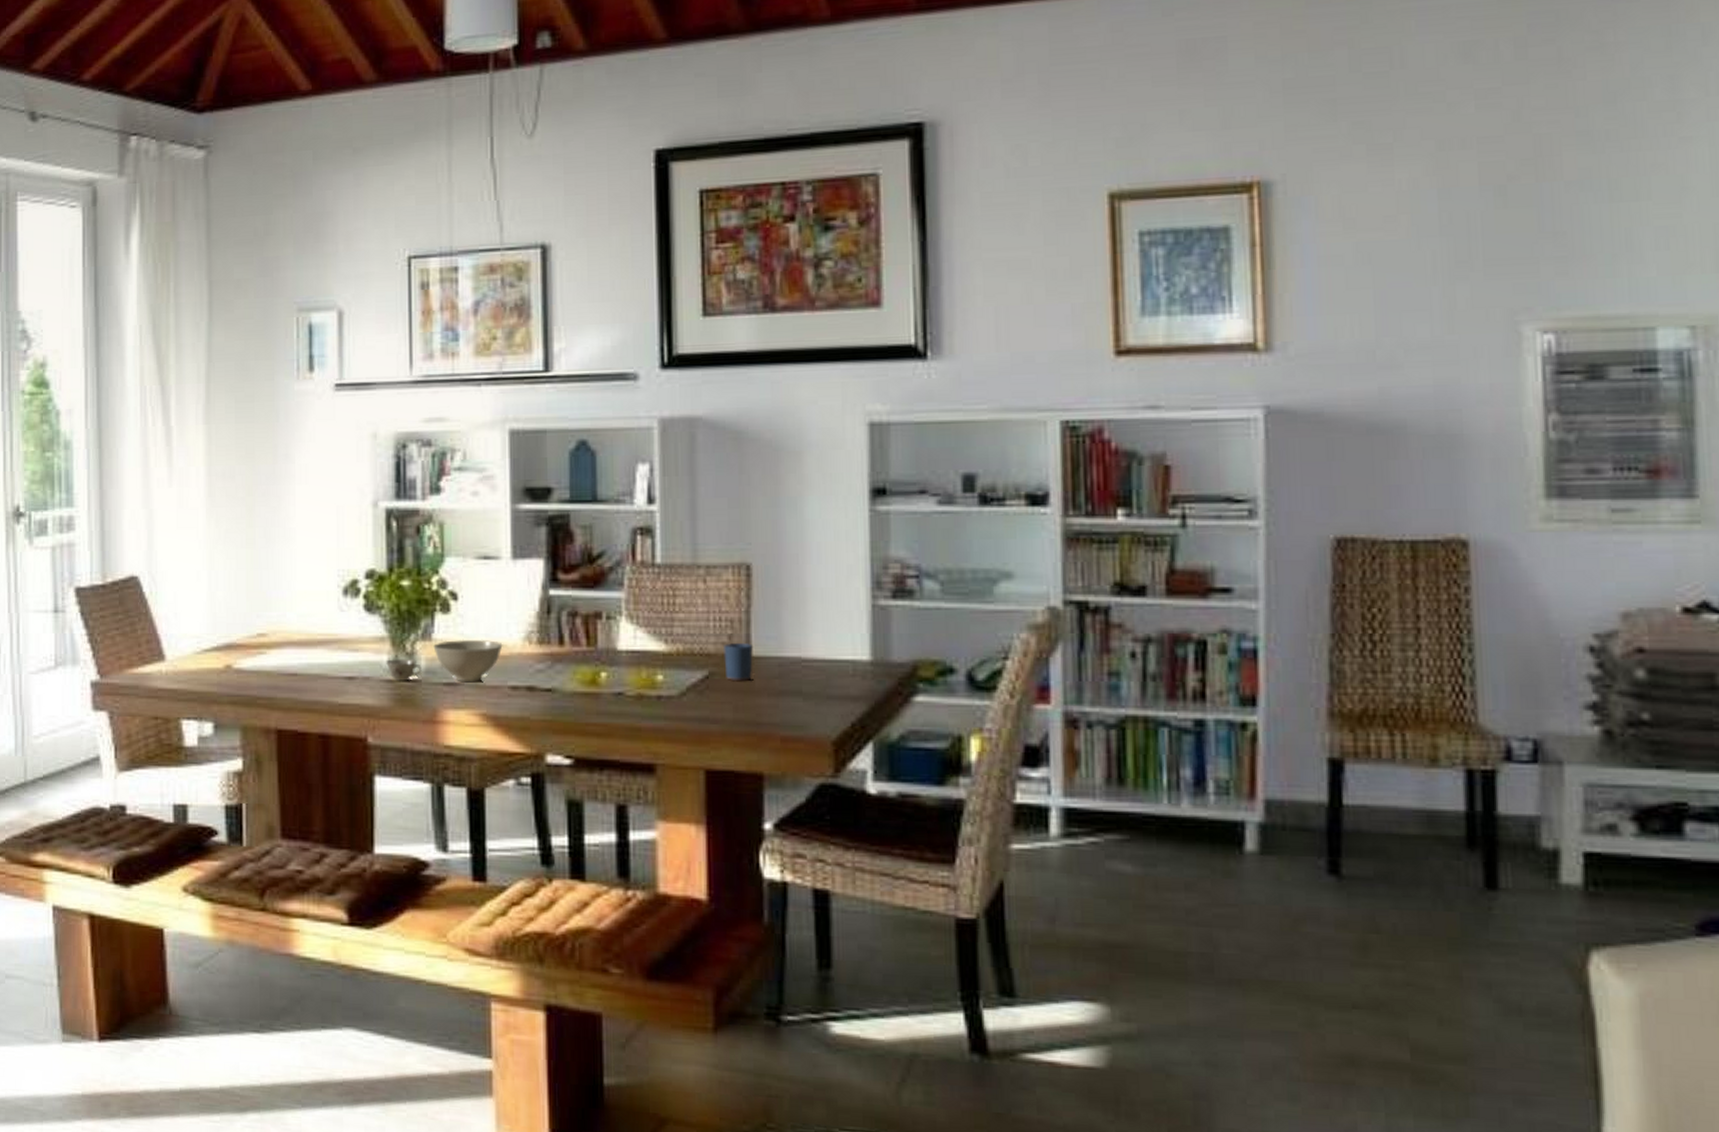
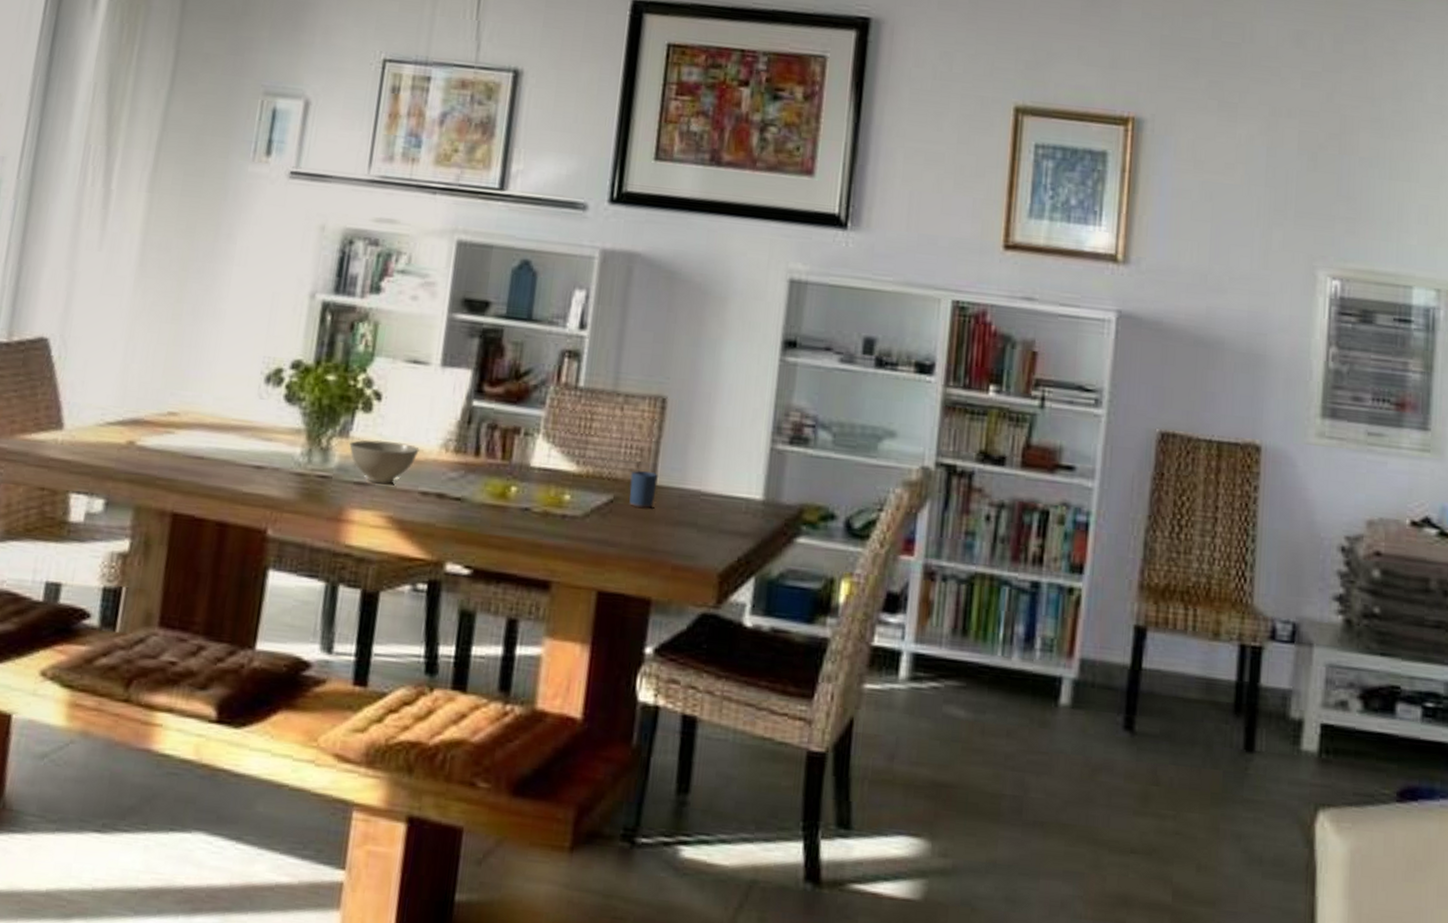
teacup: present [386,658,422,681] -> none [298,451,335,476]

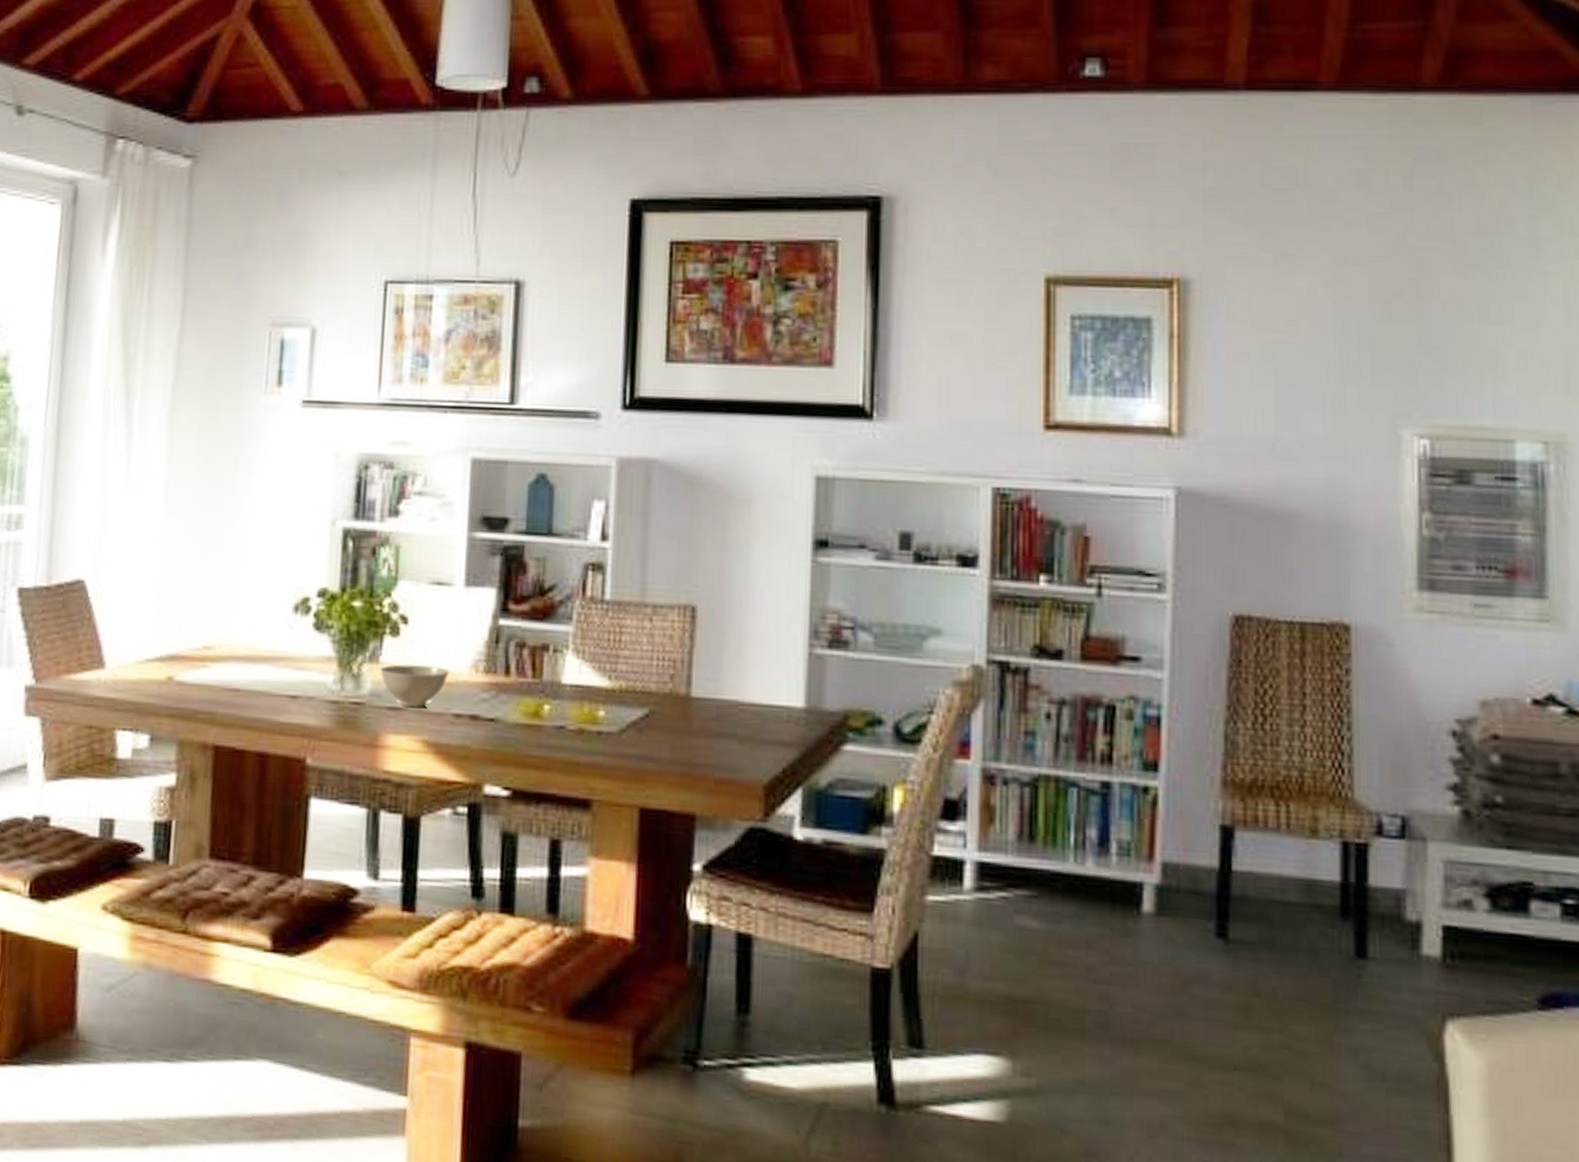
mug: present [629,470,658,508] -> none [664,683,693,722]

